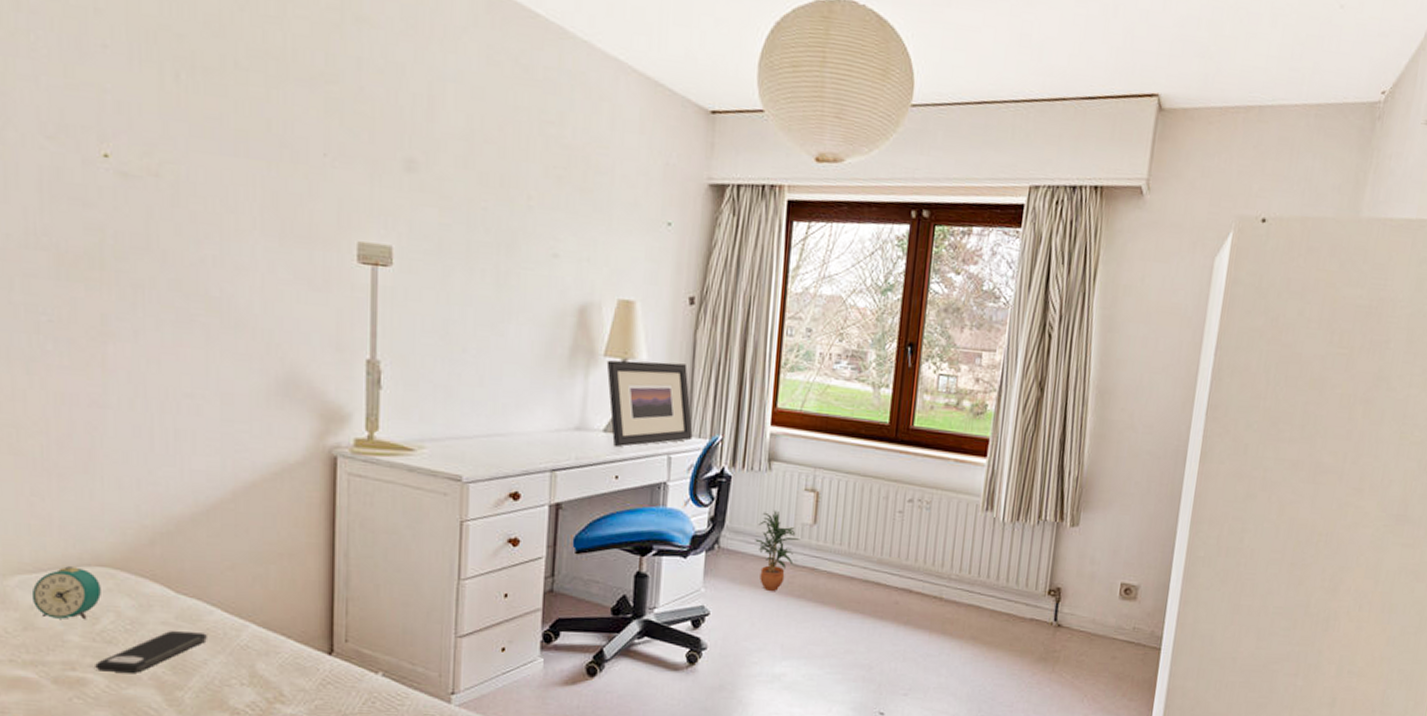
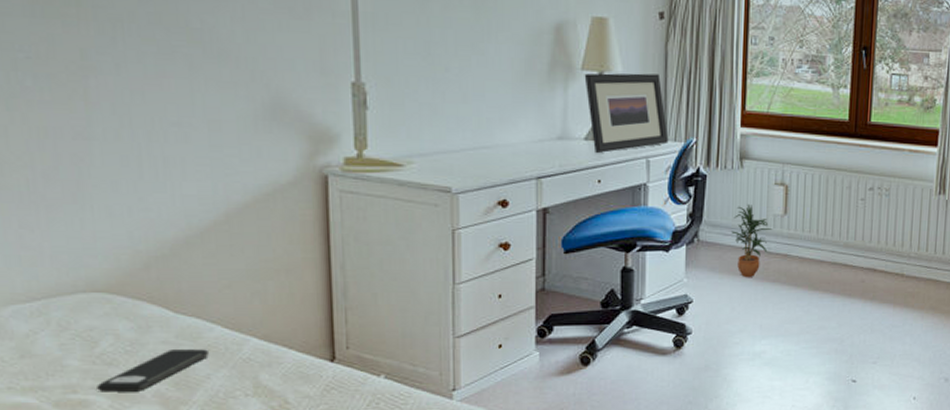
alarm clock: present [31,566,101,619] -> none [26,294,98,345]

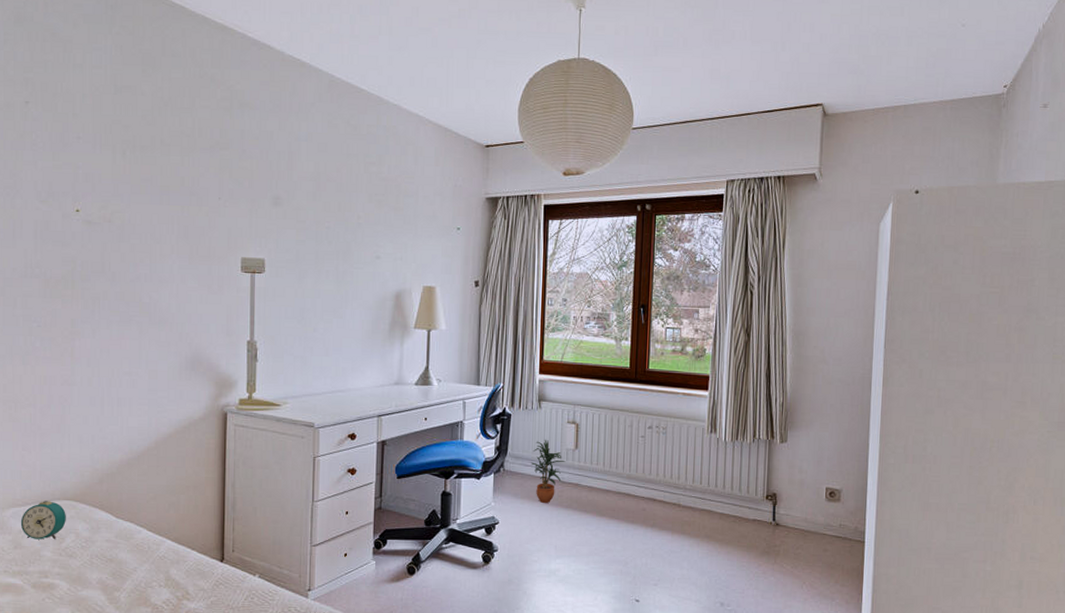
alarm clock: none [26,294,98,345] -> present [20,501,66,540]
phone: present [97,349,210,392] -> none [61,547,138,579]
picture frame: present [584,73,669,154] -> none [416,330,481,396]

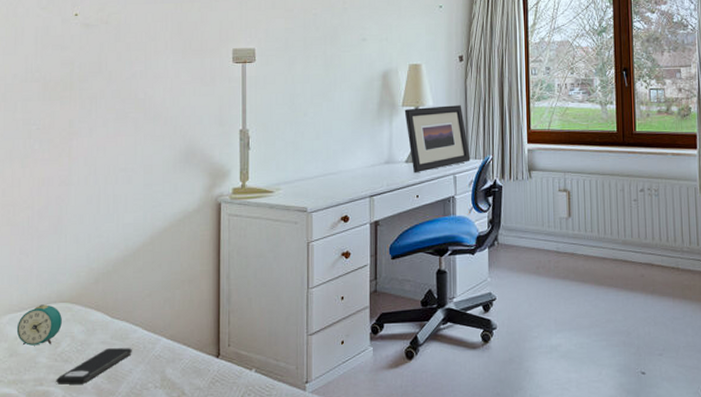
phone: none [61,547,138,579] -> present [56,348,133,385]
picture frame: none [416,330,481,396] -> present [404,105,470,174]
potted plant: present [531,439,566,503] -> none [525,209,560,275]

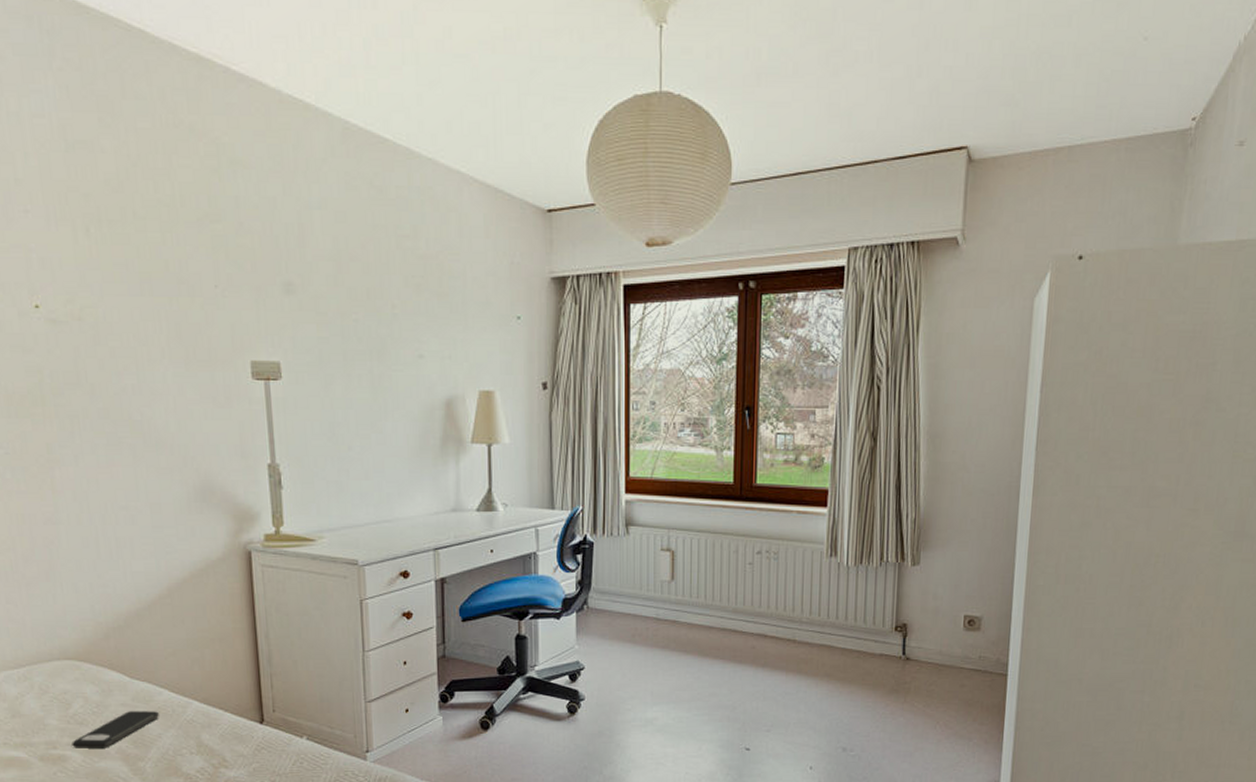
alarm clock: present [16,304,62,346] -> none [15,661,71,706]
picture frame: present [404,105,470,174] -> none [474,444,556,524]

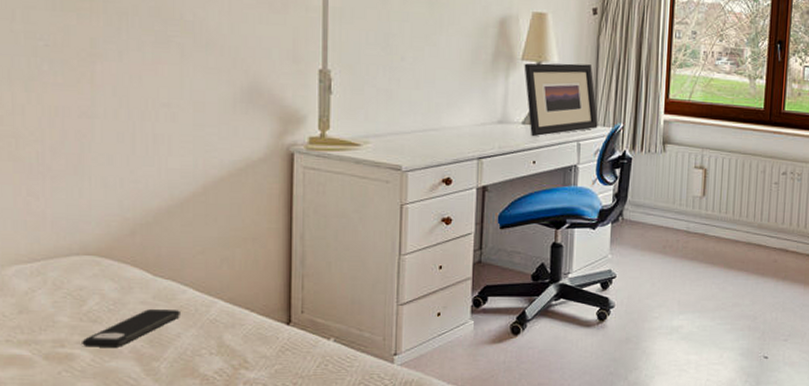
picture frame: none [474,444,556,524] -> present [524,63,598,137]

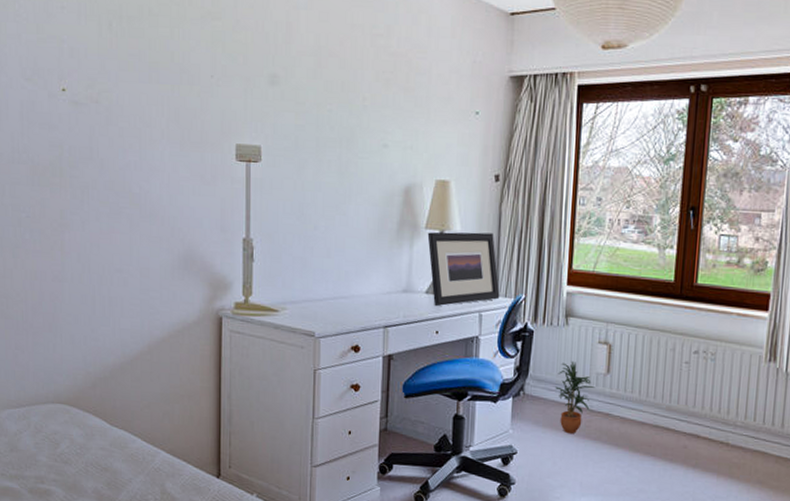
phone: present [82,309,182,347] -> none [57,455,132,487]
potted plant: none [653,185,692,255] -> present [555,360,595,433]

